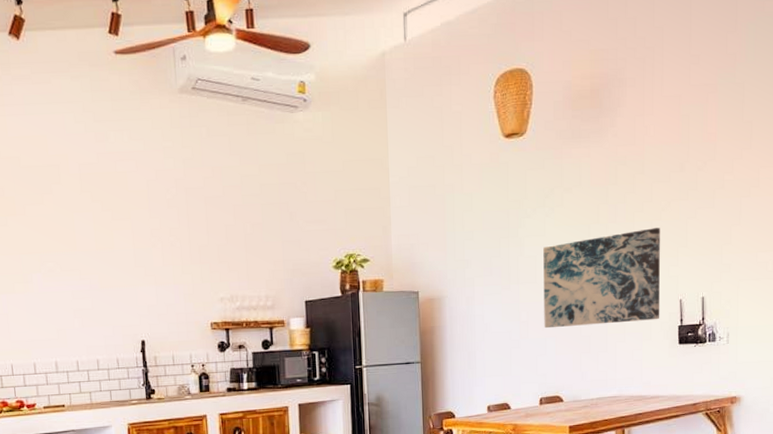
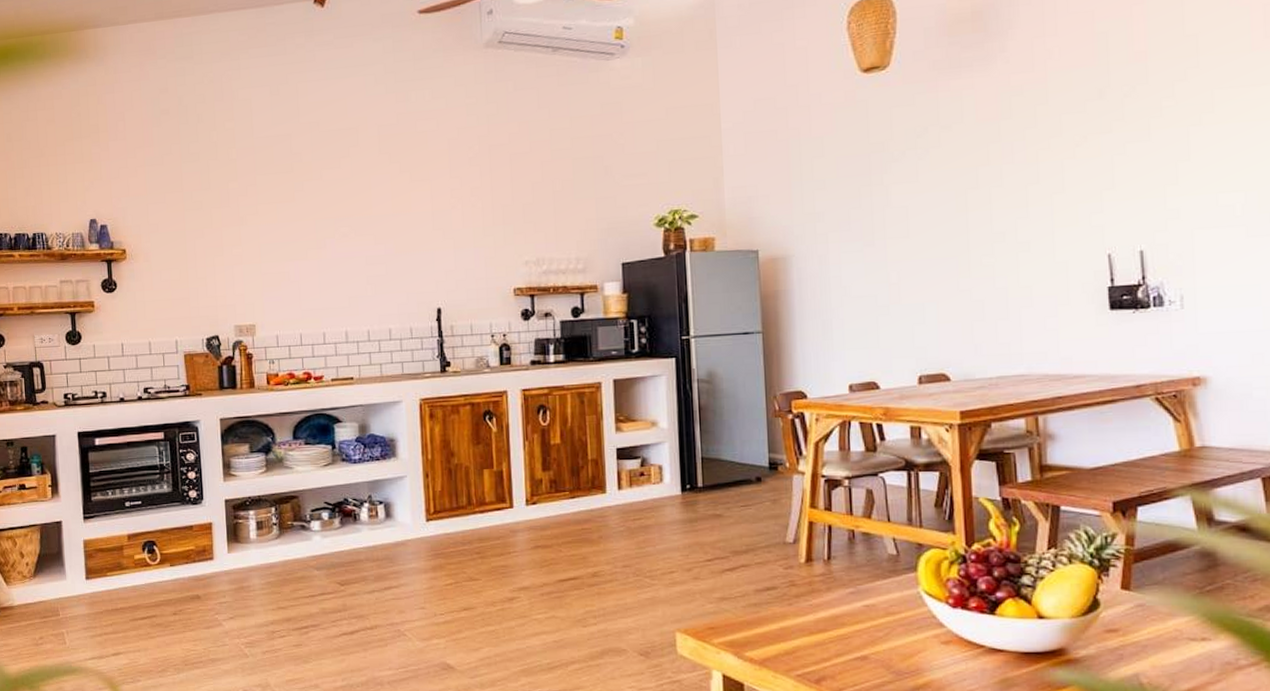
wall art: present [543,228,660,329] -> none [916,167,1081,292]

